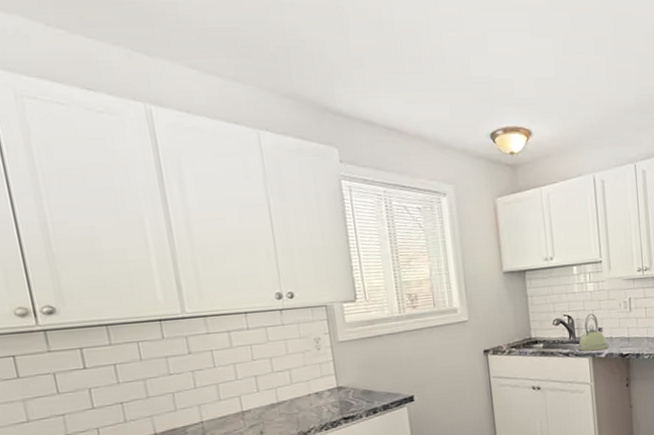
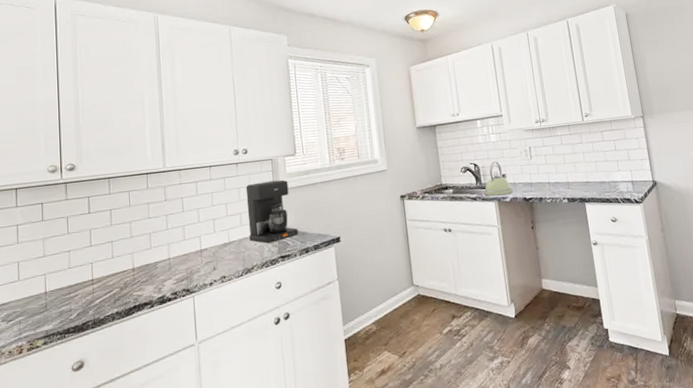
coffee maker: none [294,330,364,404] -> present [245,179,298,244]

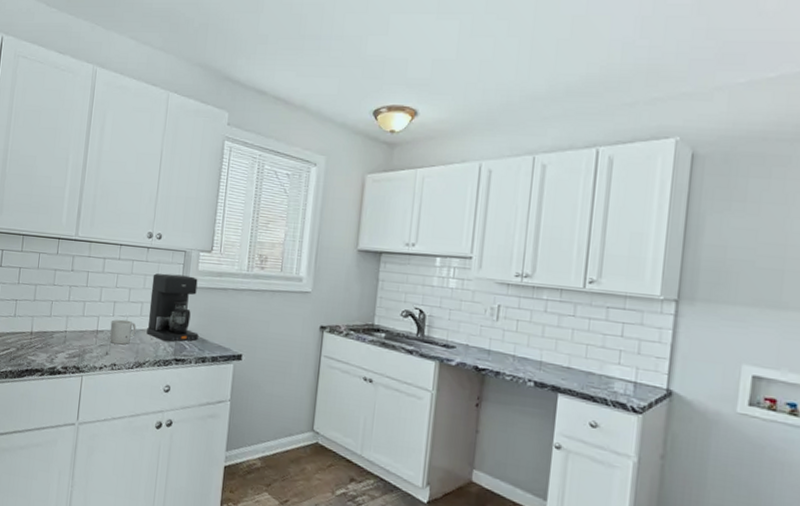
mug: none [213,232,239,258] -> present [109,319,137,345]
kettle: present [484,161,514,197] -> none [424,313,463,358]

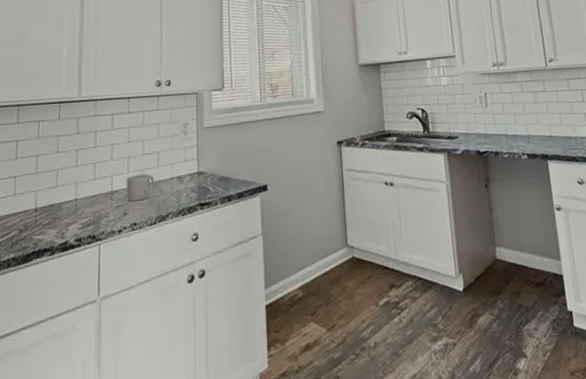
coffee maker: present [146,273,199,343] -> none [166,116,221,189]

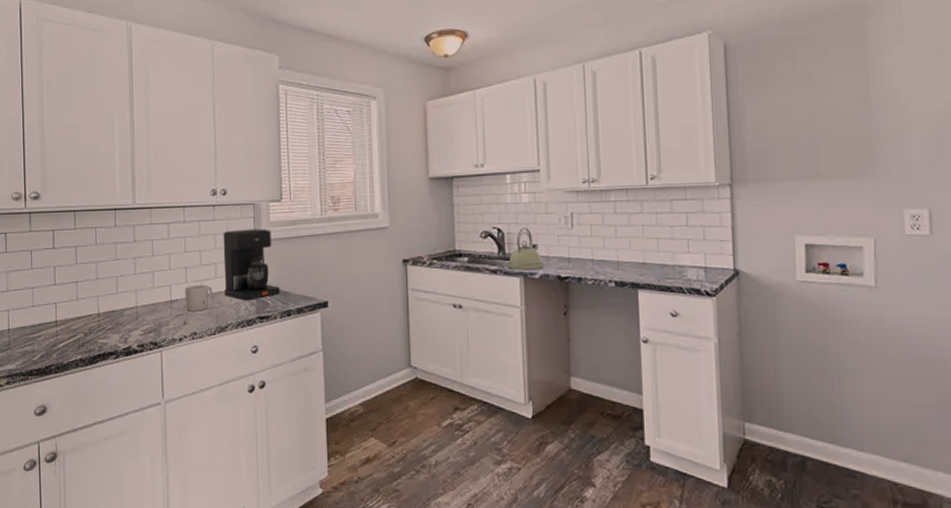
coffee maker: none [166,116,221,189] -> present [223,229,280,301]
kettle: none [432,108,466,148] -> present [507,228,545,271]

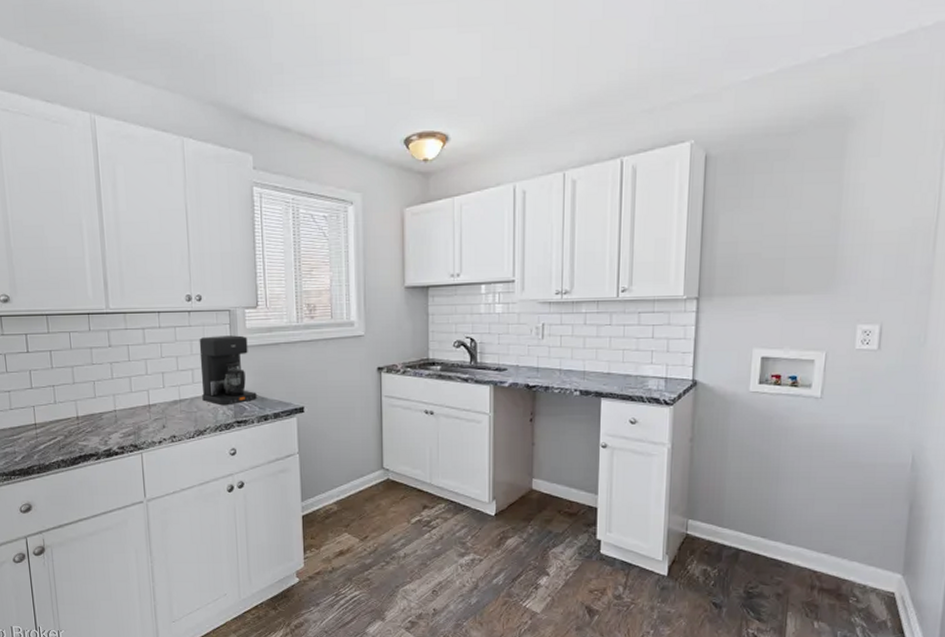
mug: present [184,284,213,312] -> none [162,389,191,416]
kettle: present [507,228,545,271] -> none [479,338,515,379]

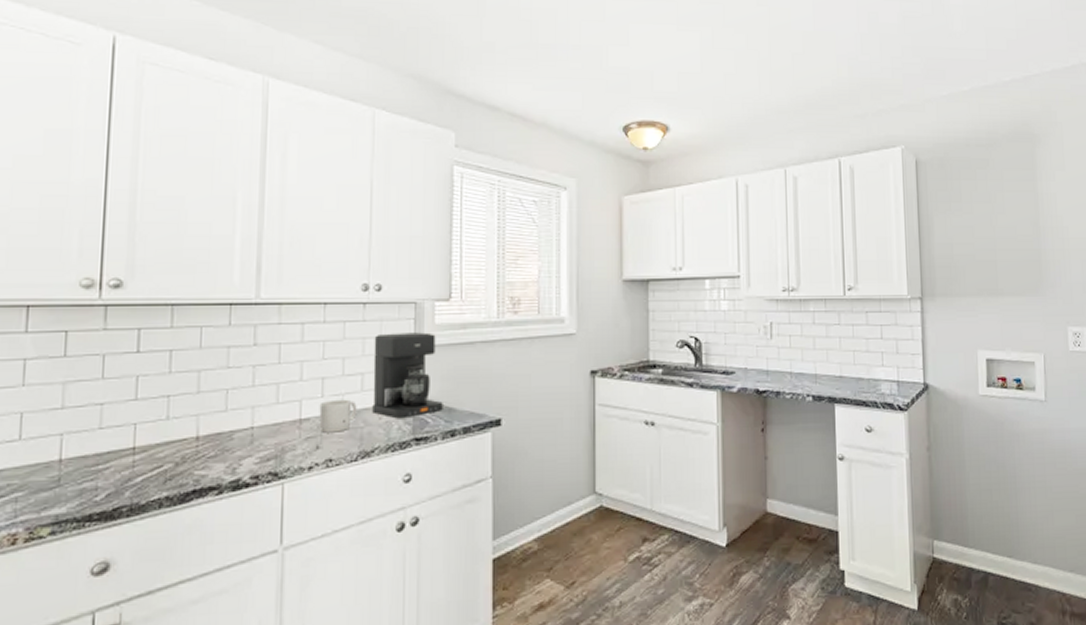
mug: none [162,389,191,416] -> present [319,399,357,433]

